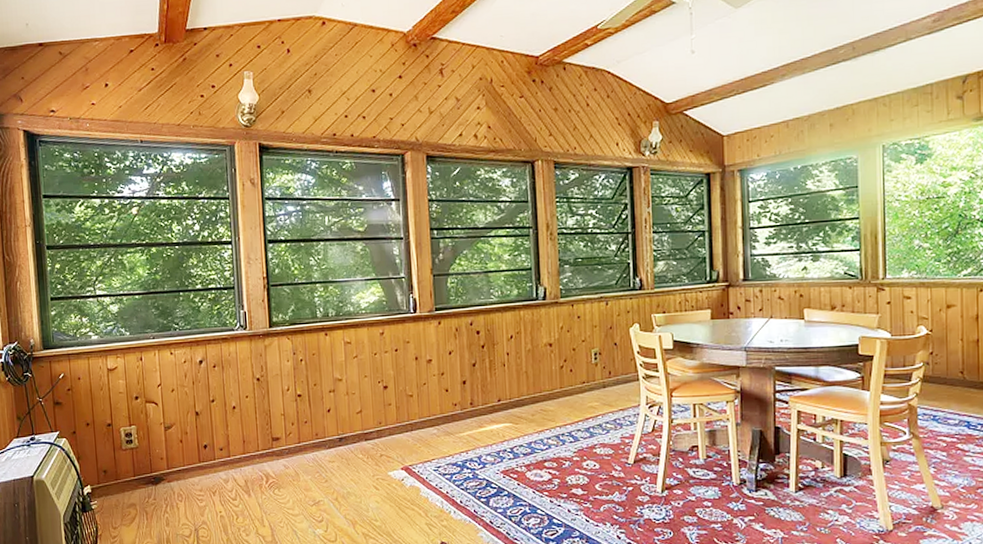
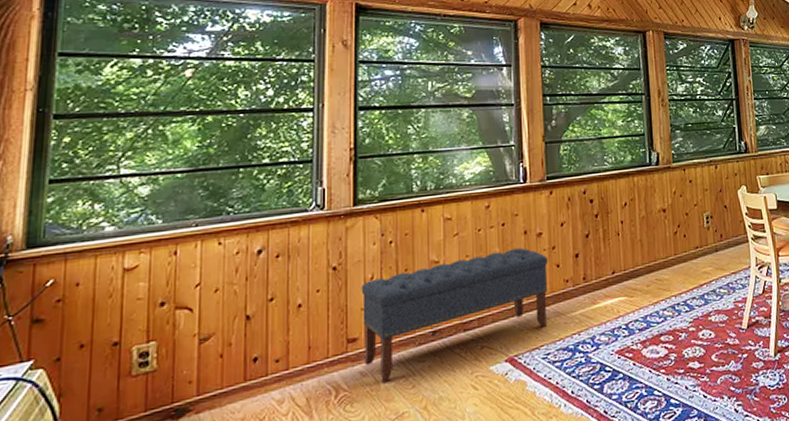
bench: none [280,372,438,476] -> present [361,248,548,384]

